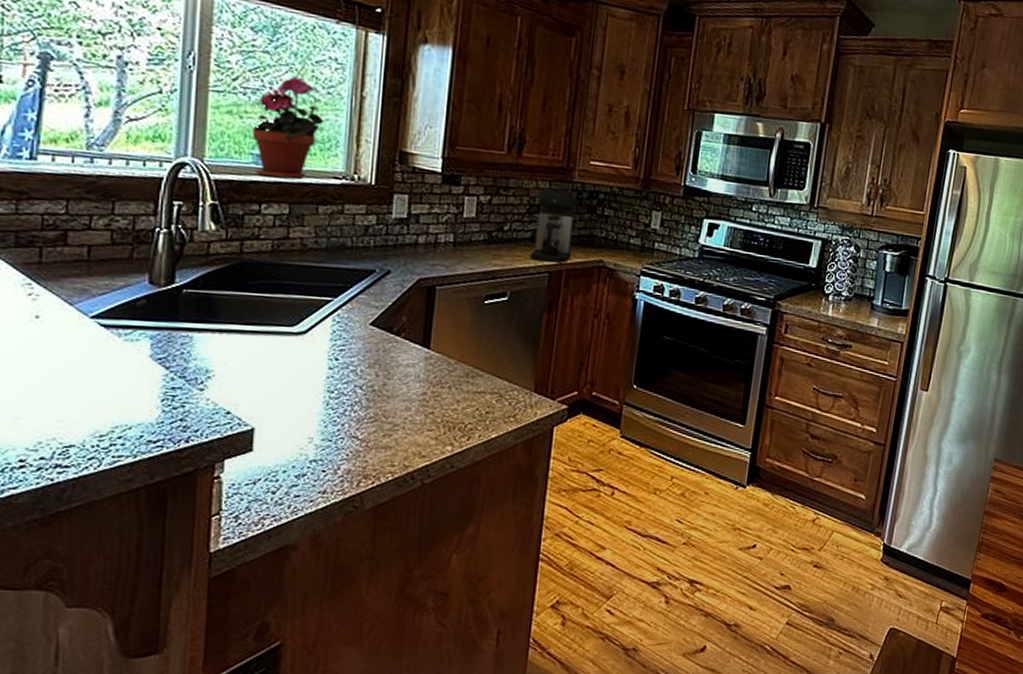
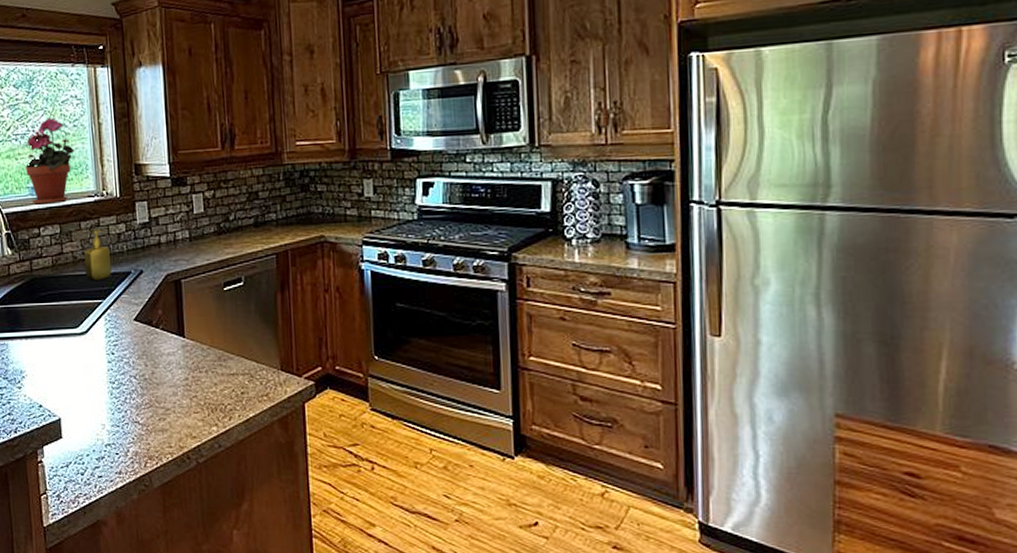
soap dispenser: none [316,215,352,276] -> present [84,228,111,281]
coffee maker: present [530,187,577,263] -> none [255,173,294,244]

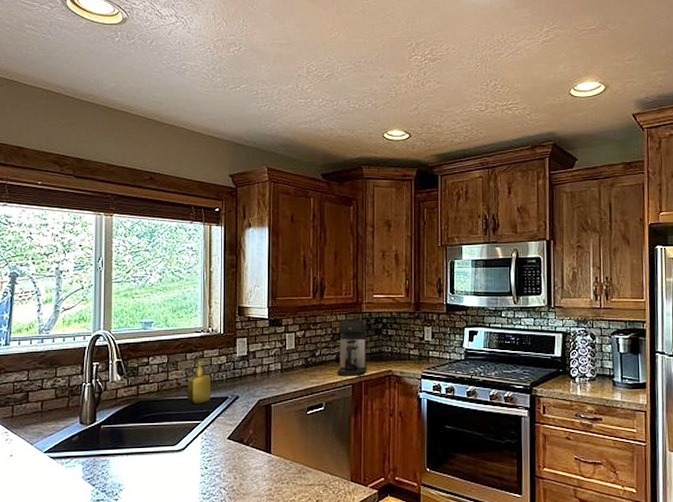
potted plant: present [26,117,76,206] -> none [141,264,188,339]
coffee maker: none [255,173,294,244] -> present [337,319,367,376]

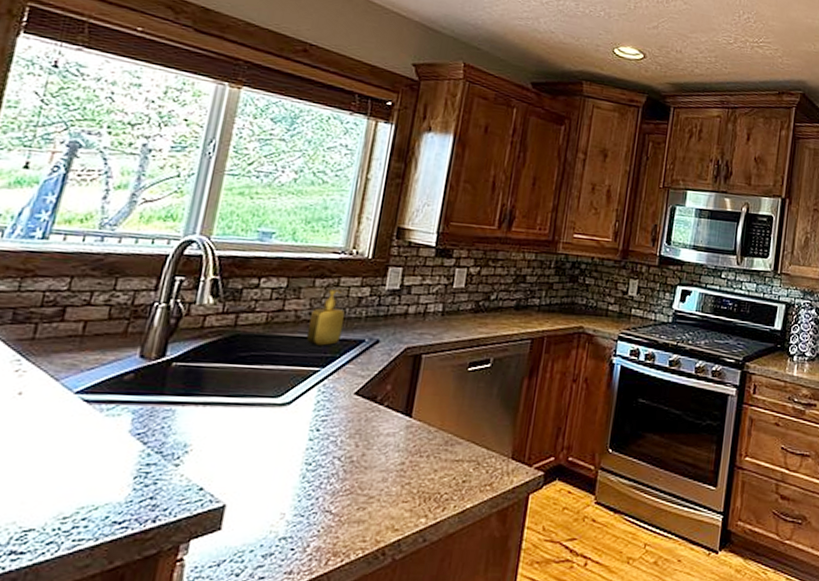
coffee maker: present [337,319,367,376] -> none [514,259,561,330]

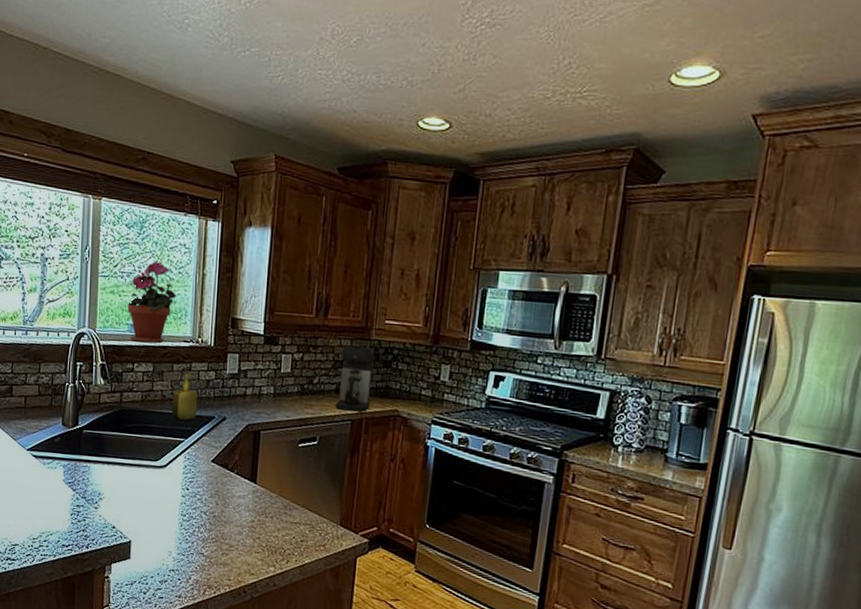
potted plant: none [259,161,331,256] -> present [127,261,178,344]
coffee maker: none [514,259,561,330] -> present [335,345,375,412]

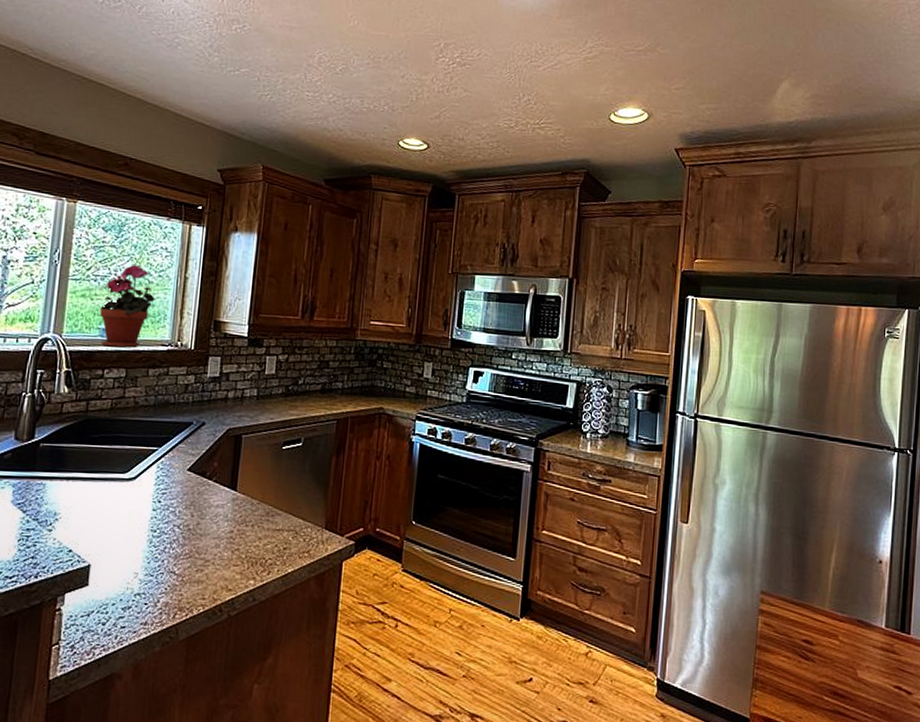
soap dispenser: present [172,372,197,421] -> none [145,377,175,428]
coffee maker: present [335,345,375,412] -> none [321,346,360,411]

